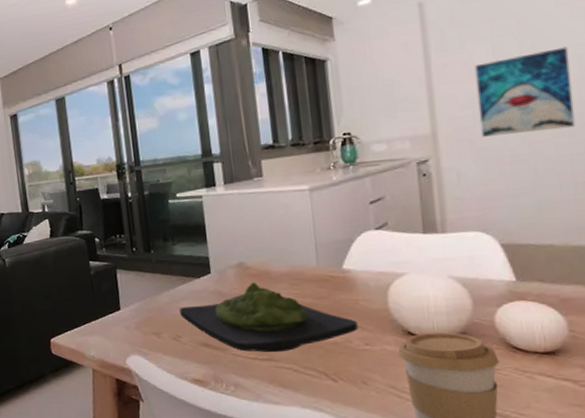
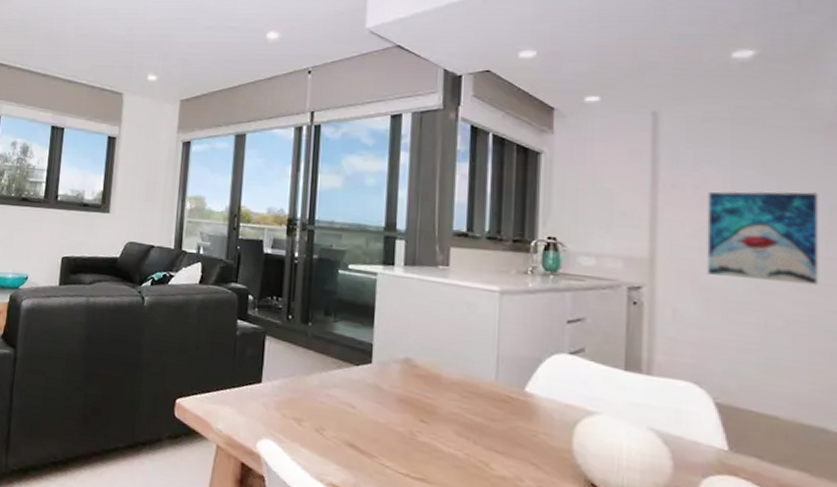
wasabi: present [180,282,358,353] -> none [328,384,533,475]

